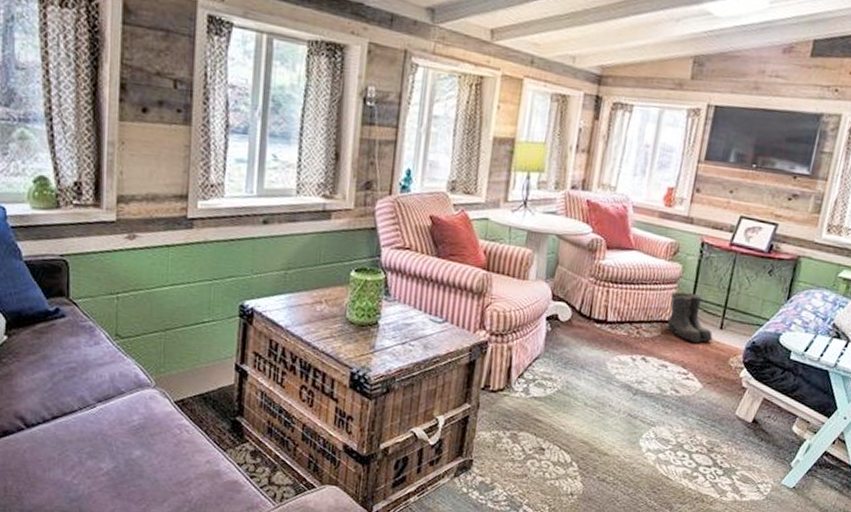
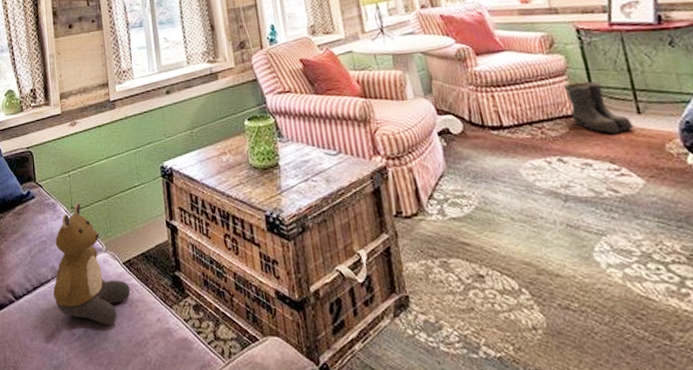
bear: none [79,329,179,463] -> present [53,202,131,325]

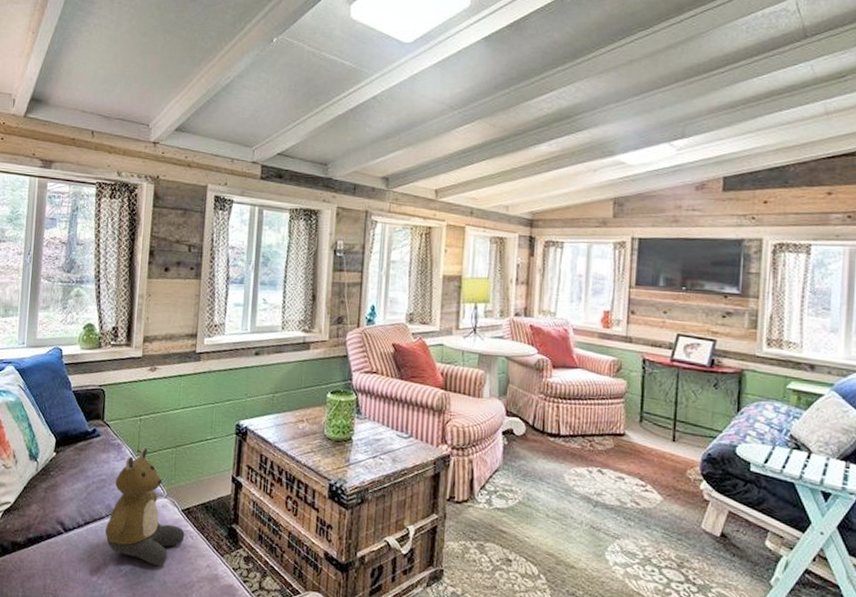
boots: present [563,81,636,134] -> none [619,406,668,456]

